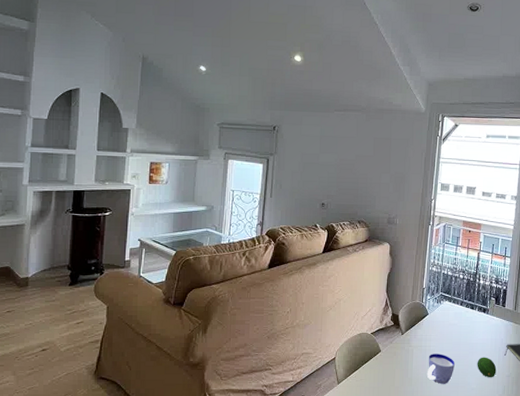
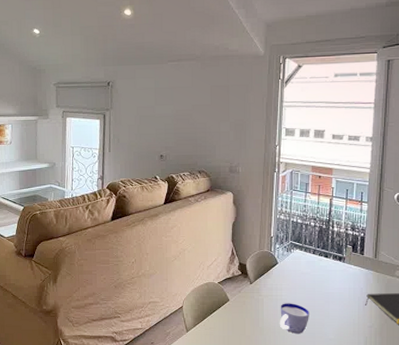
fruit: present [477,357,497,378] -> none [334,306,357,329]

